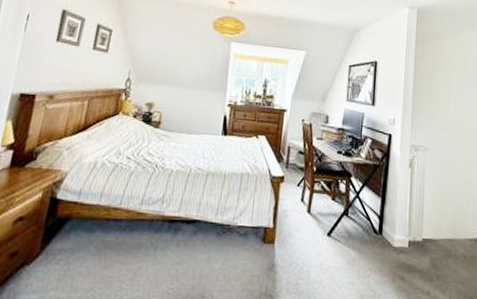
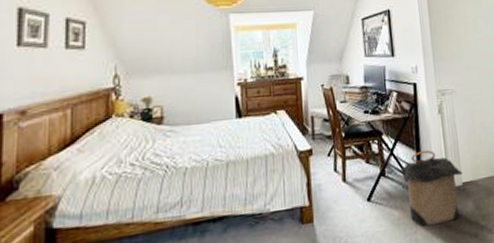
laundry hamper: none [363,199,424,273] -> present [400,150,463,227]

